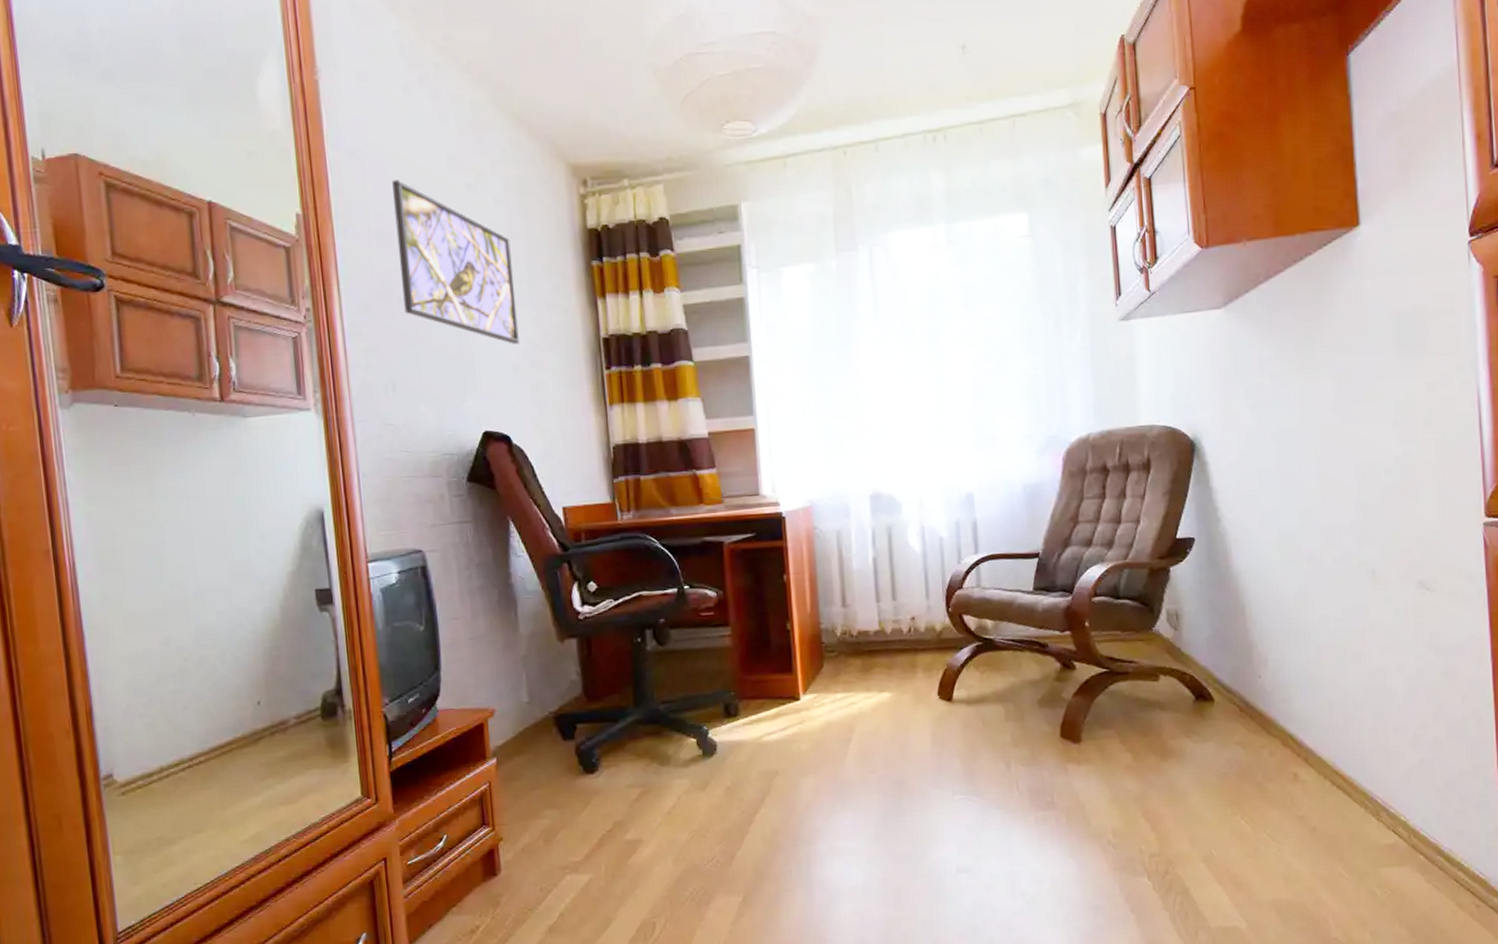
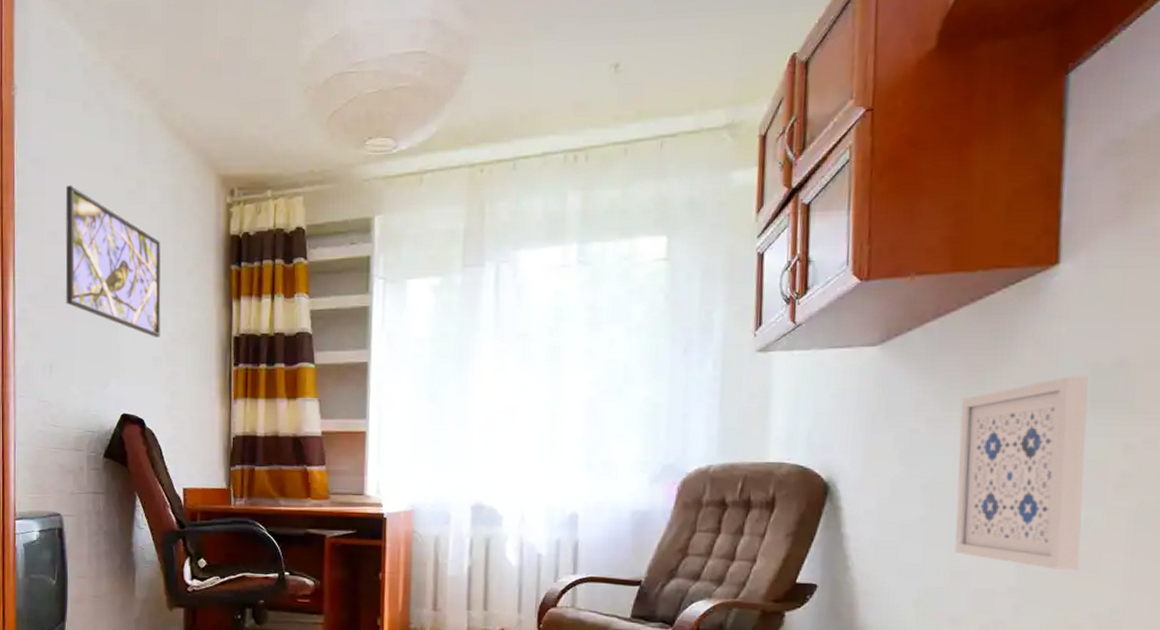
wall art: none [1295,325,1404,501] -> present [954,376,1089,570]

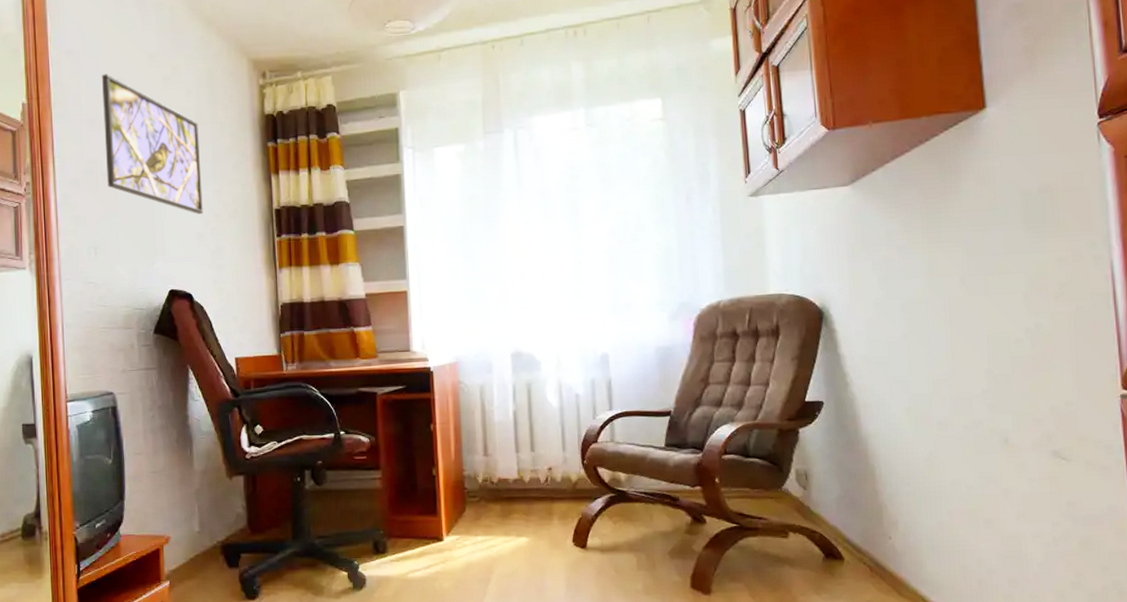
wall art: present [954,376,1089,570] -> none [923,202,1036,371]

